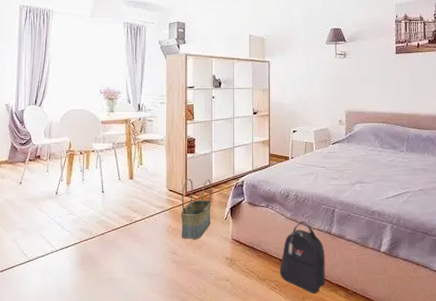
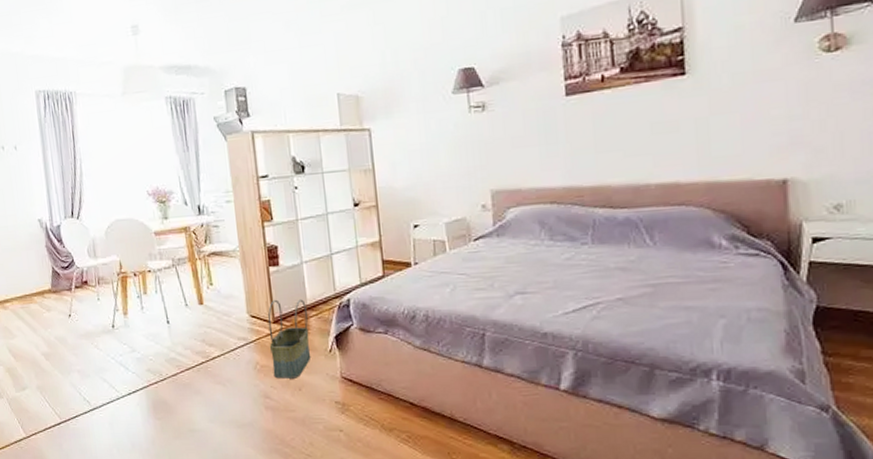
backpack: present [279,221,325,293] -> none [411,350,479,448]

